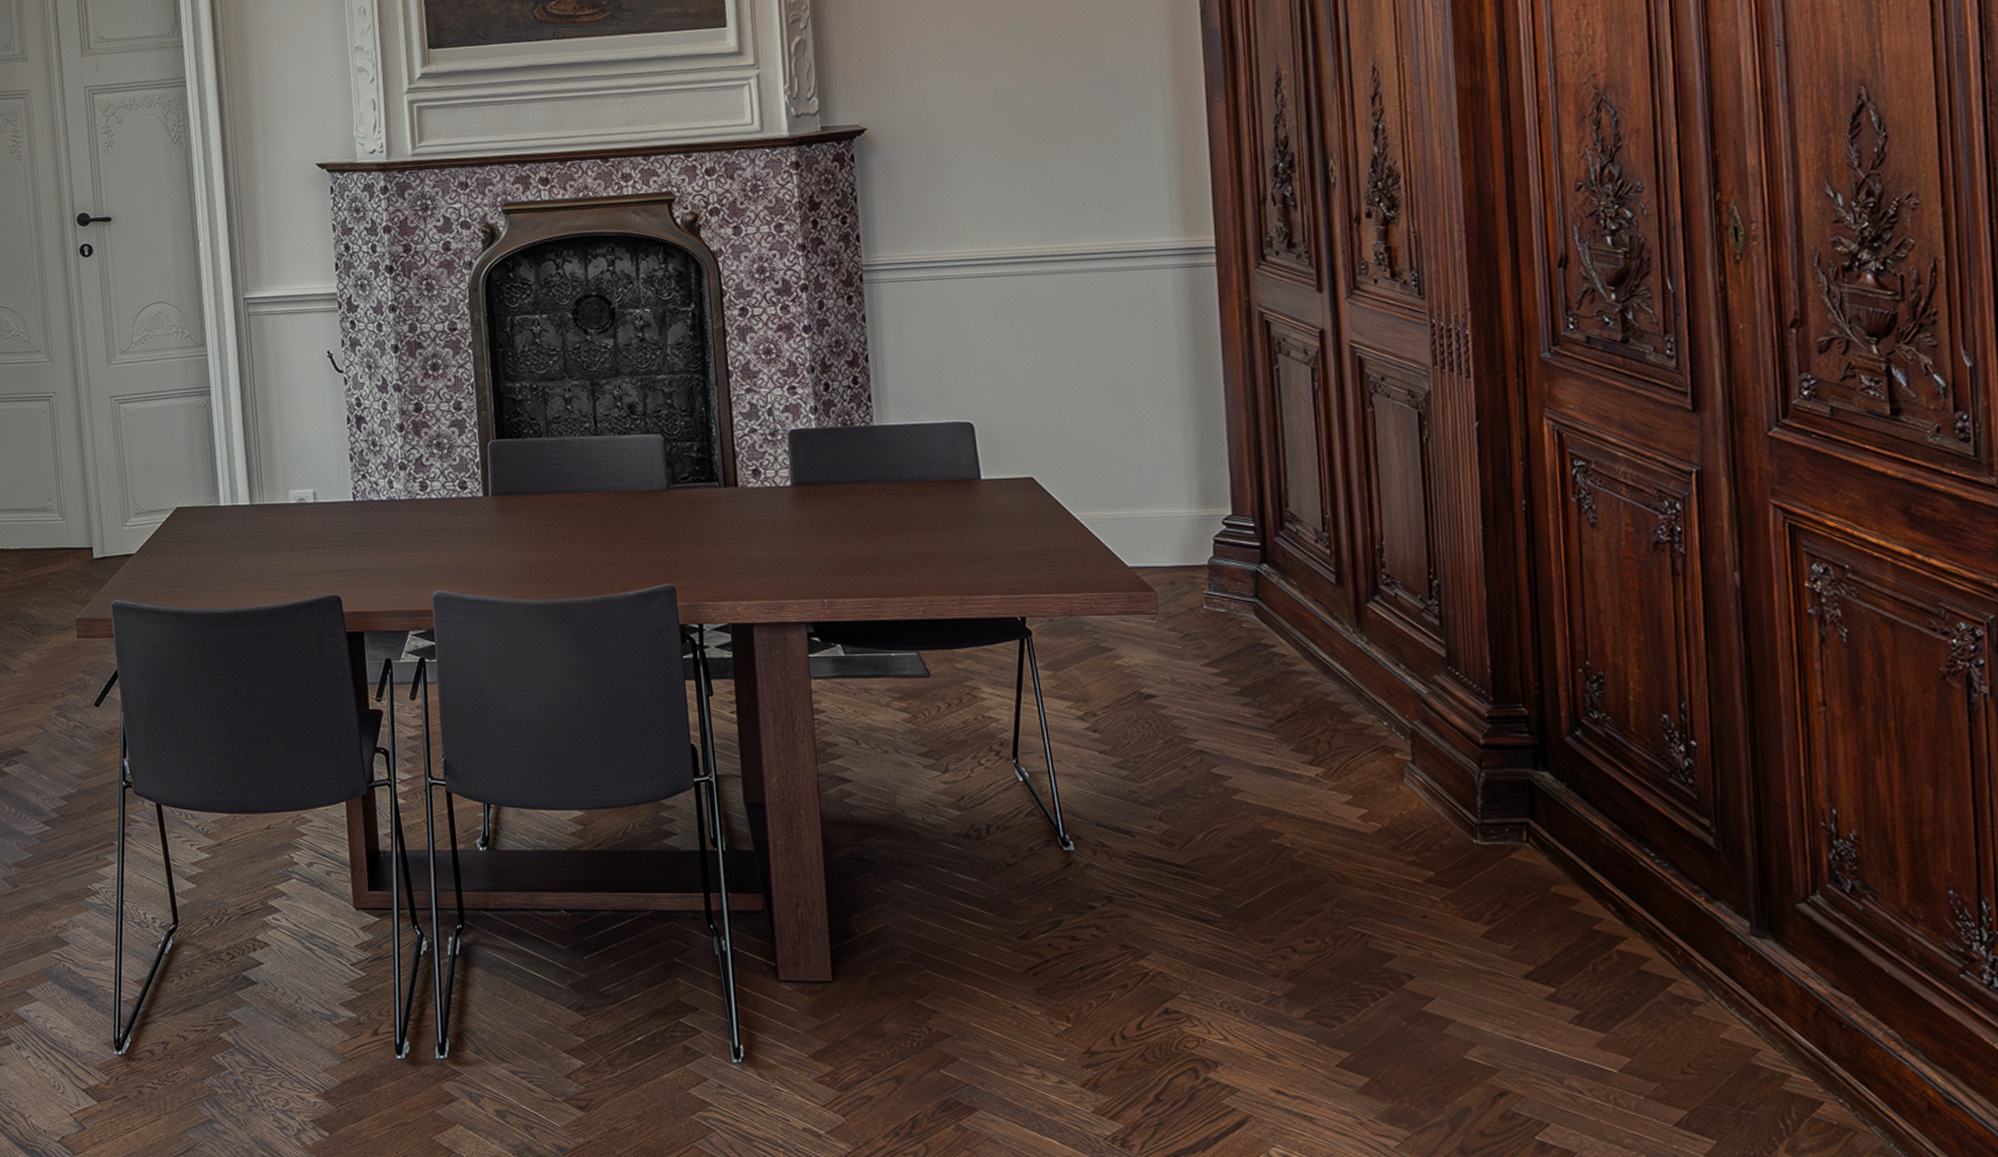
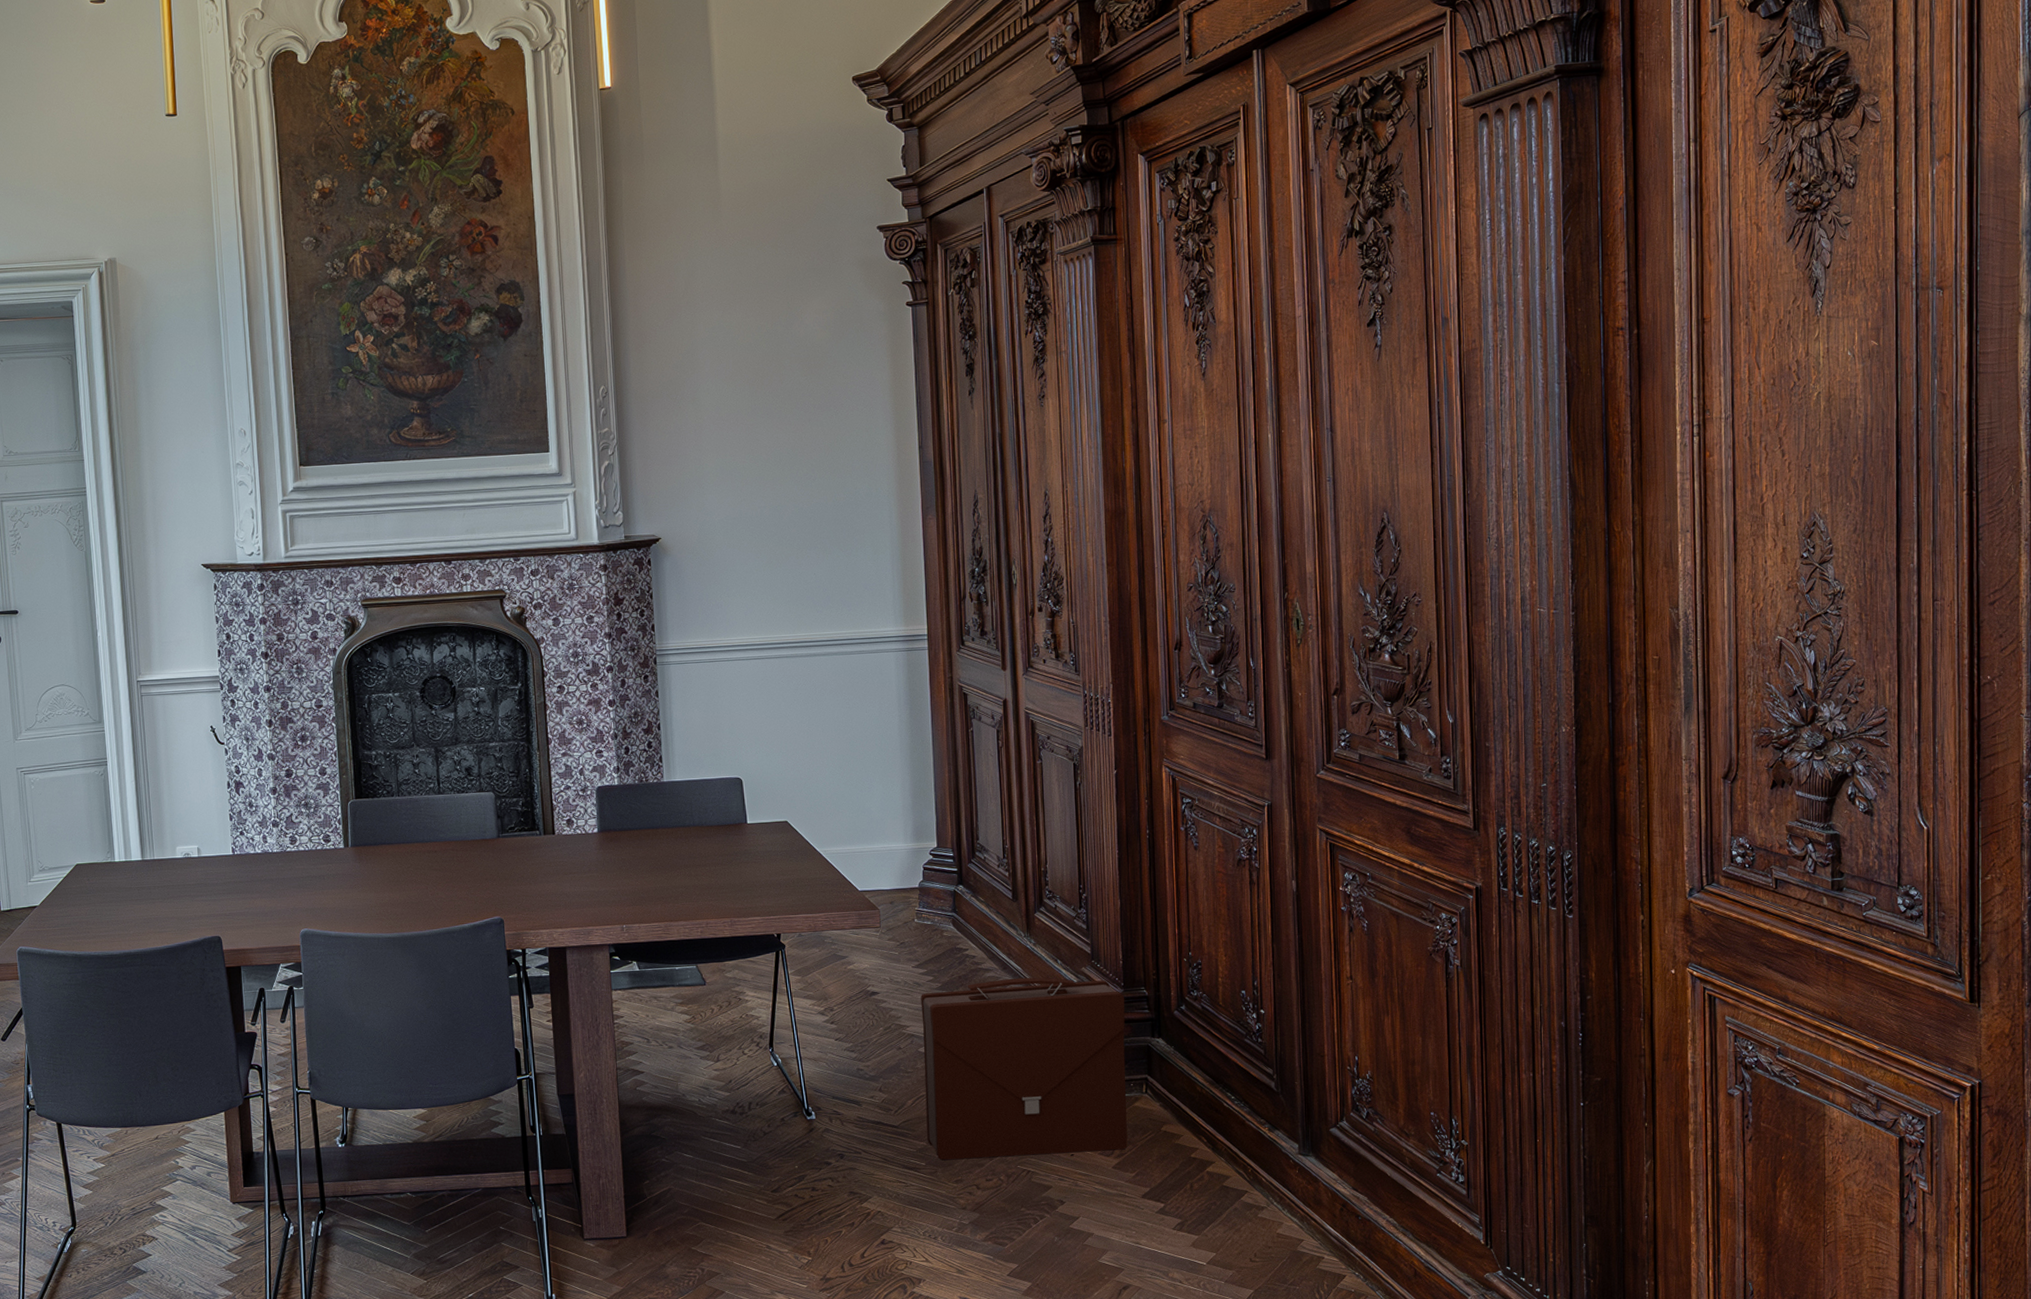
briefcase: none [1213,684,1502,914] -> present [921,977,1128,1160]

